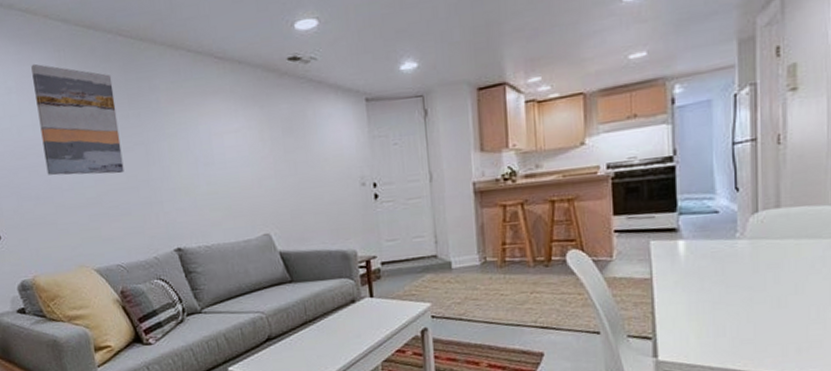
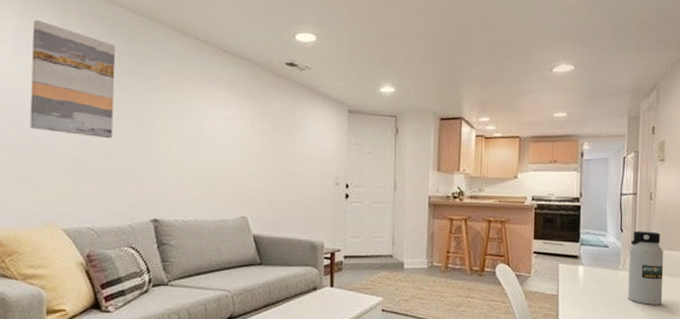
water bottle: none [749,184,803,278] -> present [628,231,664,305]

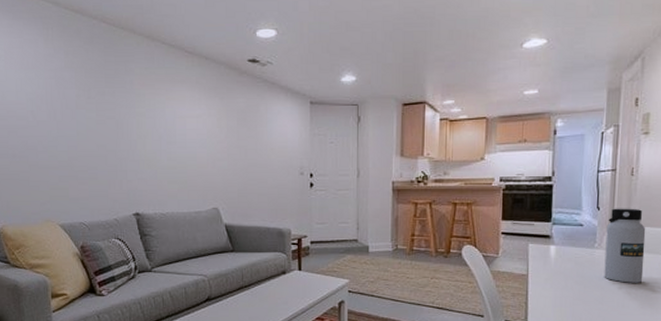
wall art: present [30,19,116,139] -> none [21,37,95,142]

